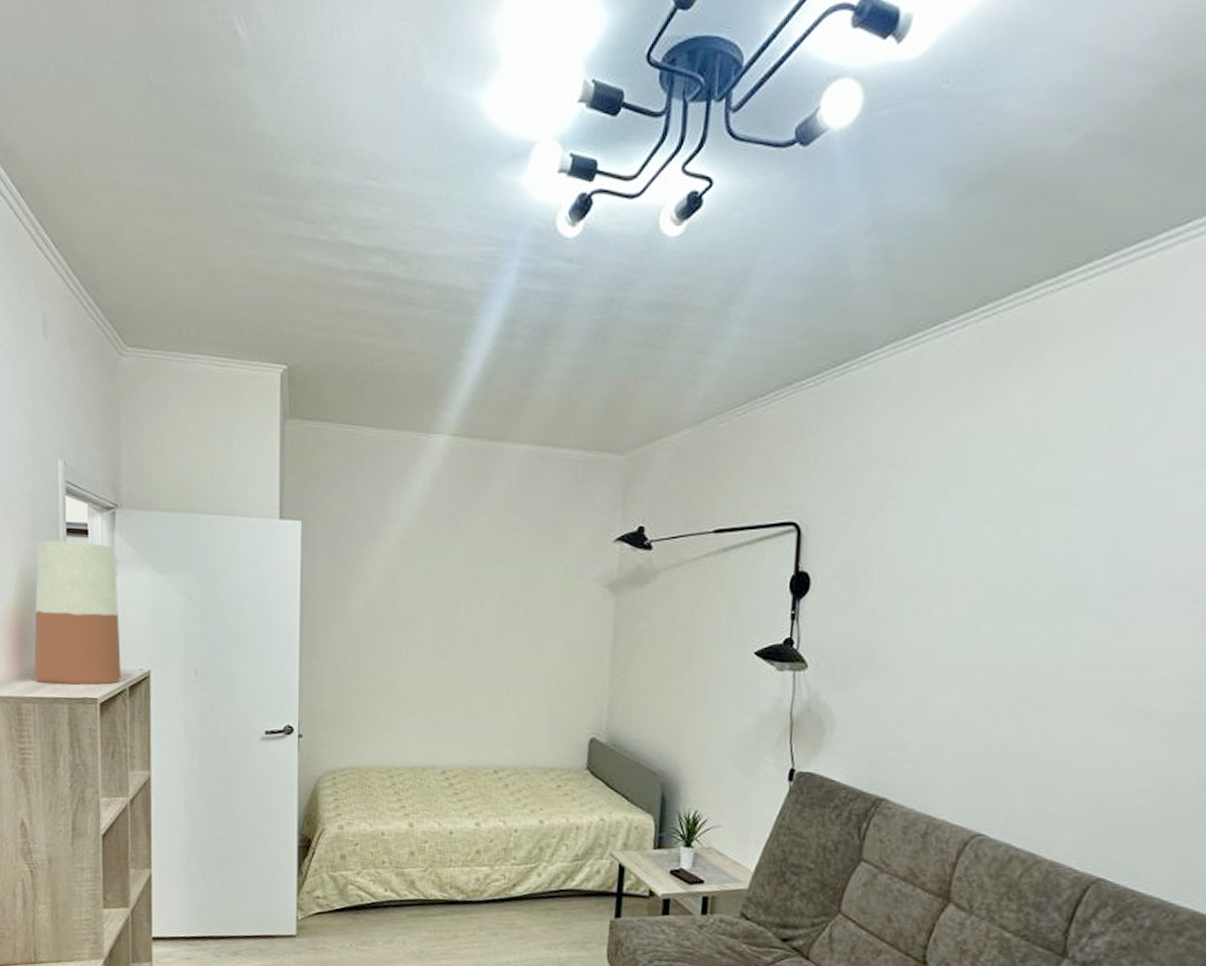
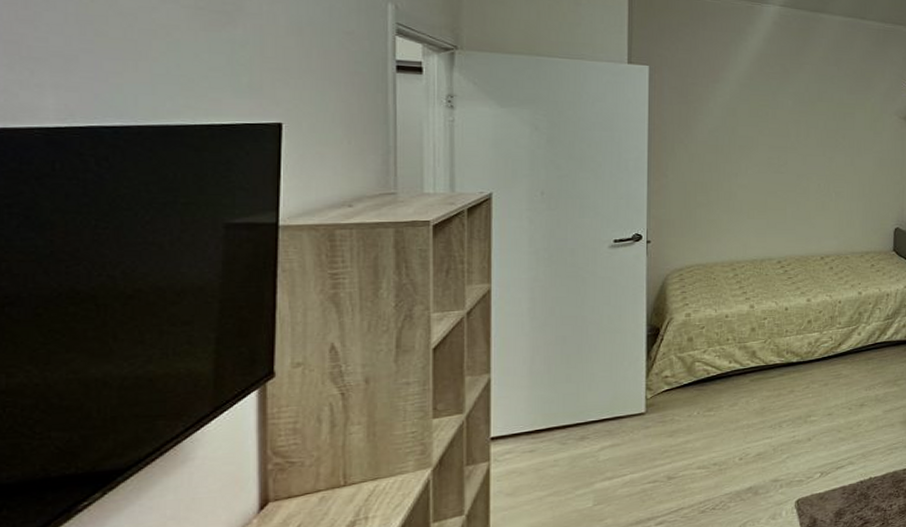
vase: present [34,540,121,685] -> none [352,76,459,210]

